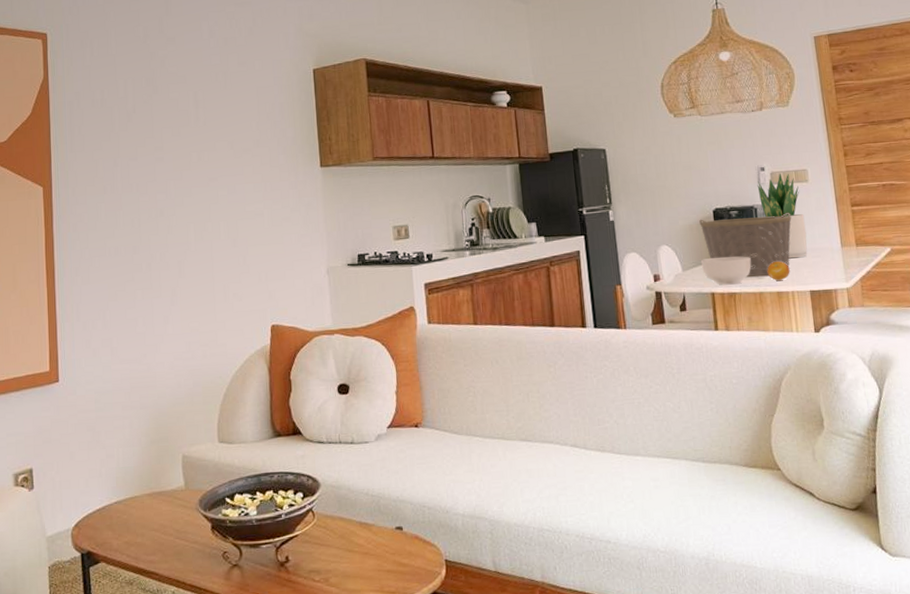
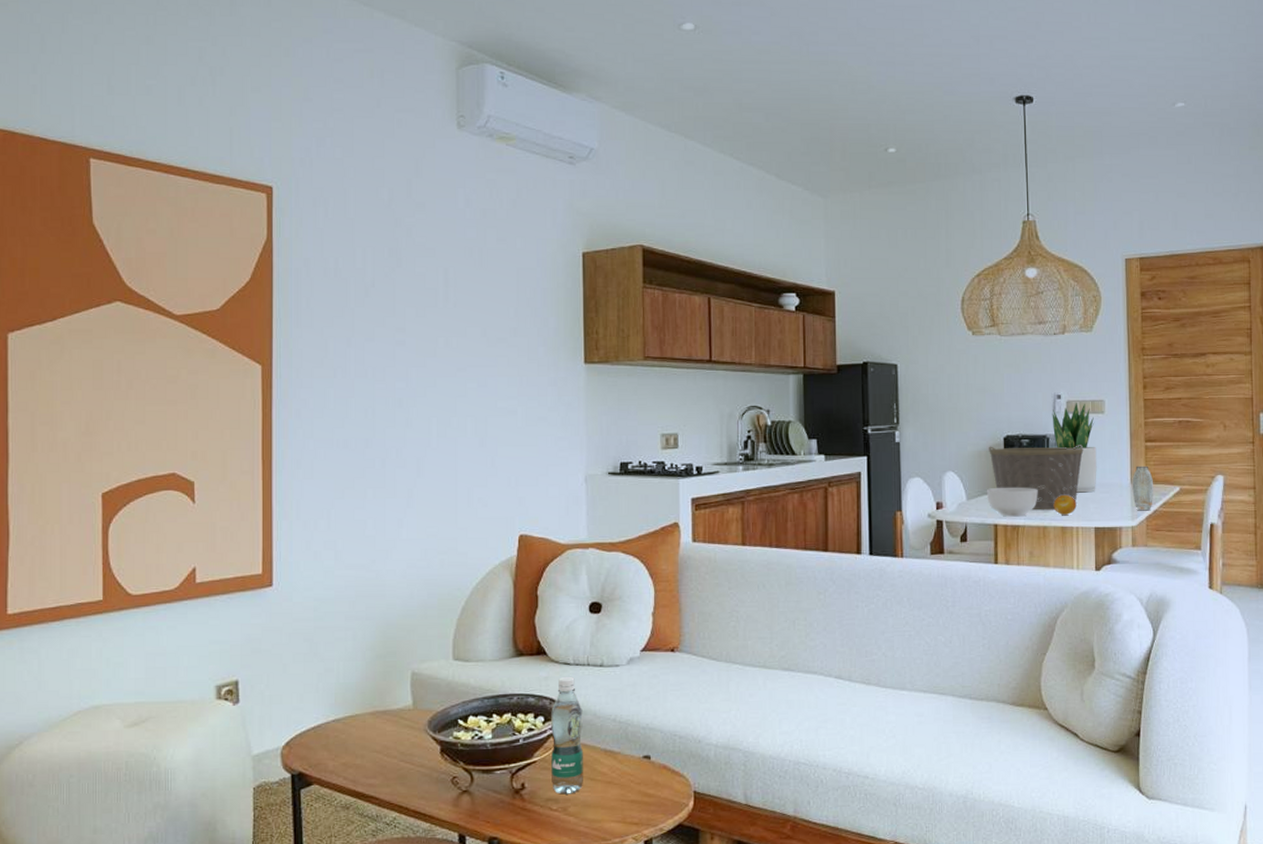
bottle: none [309,454,342,566] -> present [551,676,584,795]
vase: none [842,229,866,273] -> present [1132,465,1154,511]

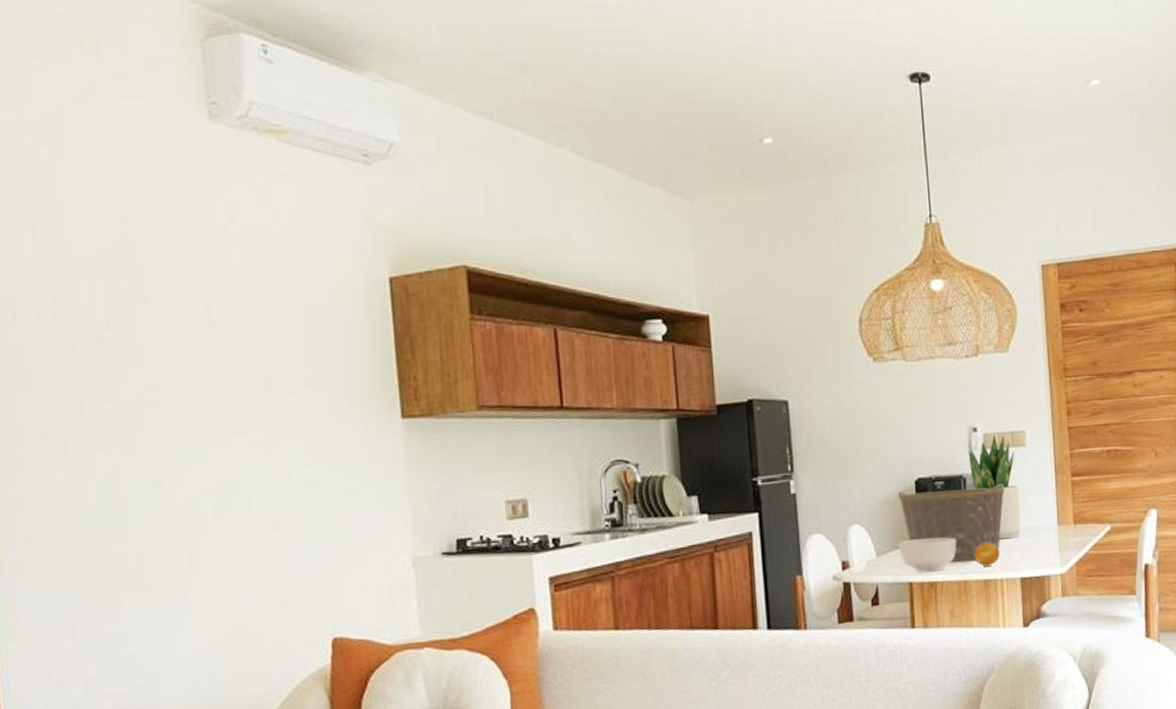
vase: present [1132,465,1154,511] -> none [1059,503,1084,555]

